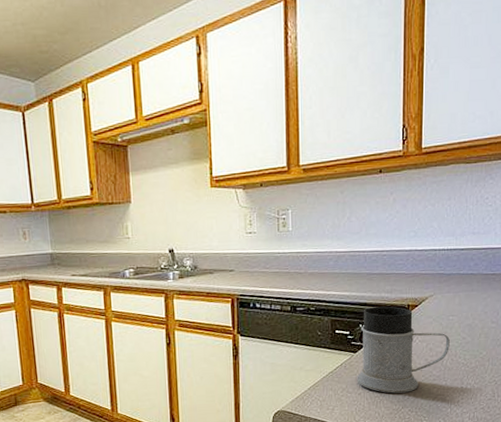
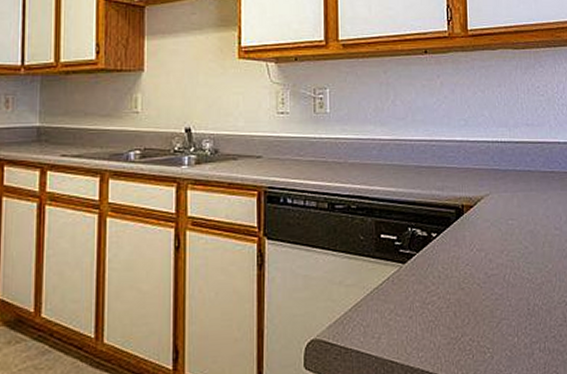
mug: present [357,306,450,394] -> none [407,206,511,317]

